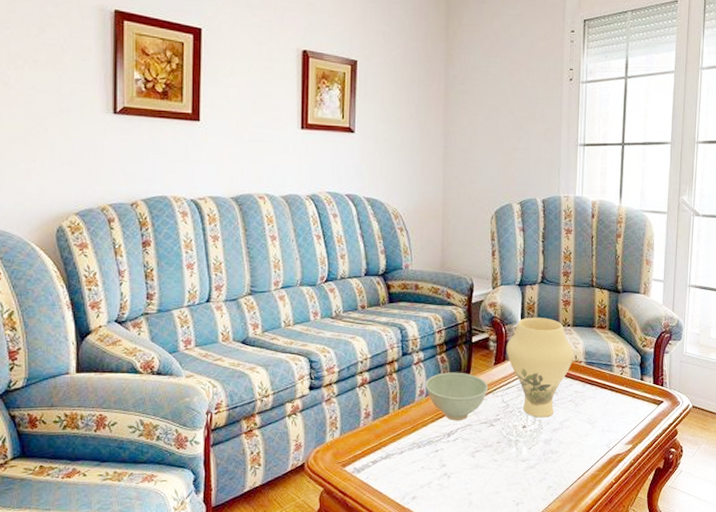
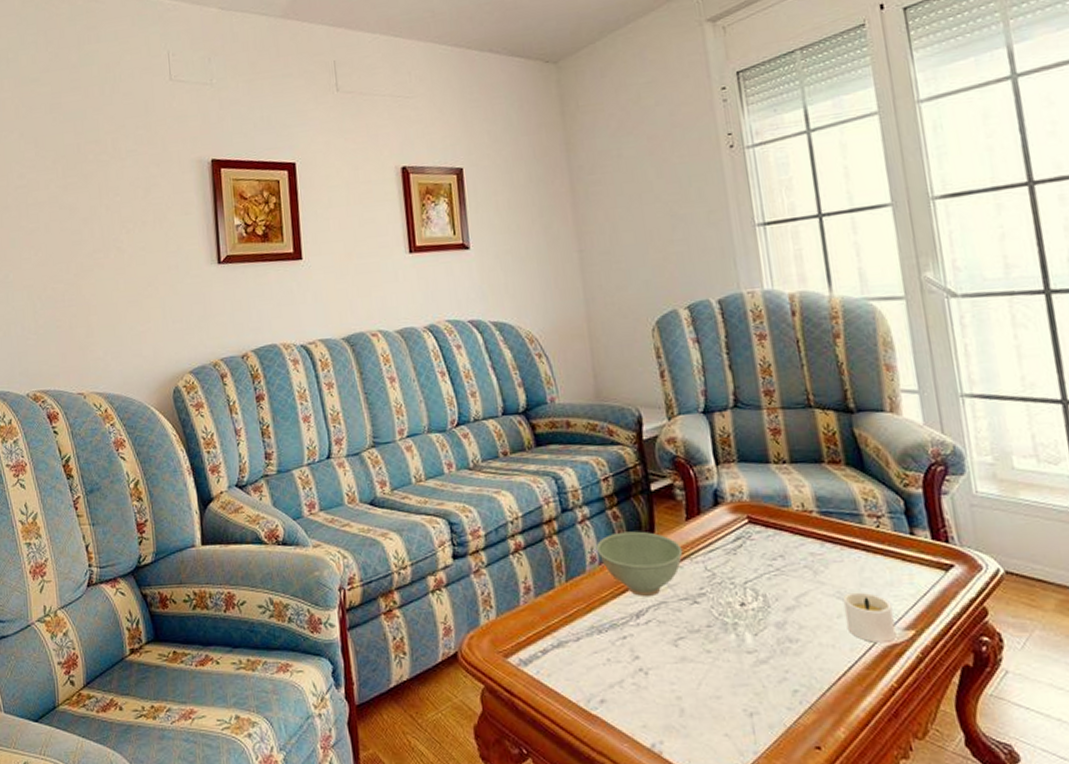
vase: present [506,317,575,418] -> none [698,453,801,592]
candle: none [590,418,621,454] -> present [842,592,897,644]

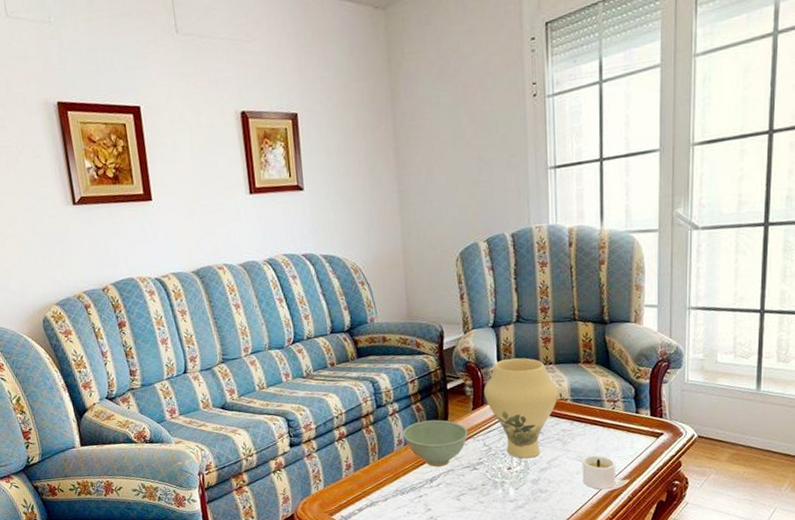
vase: none [698,453,801,592] -> present [483,357,559,459]

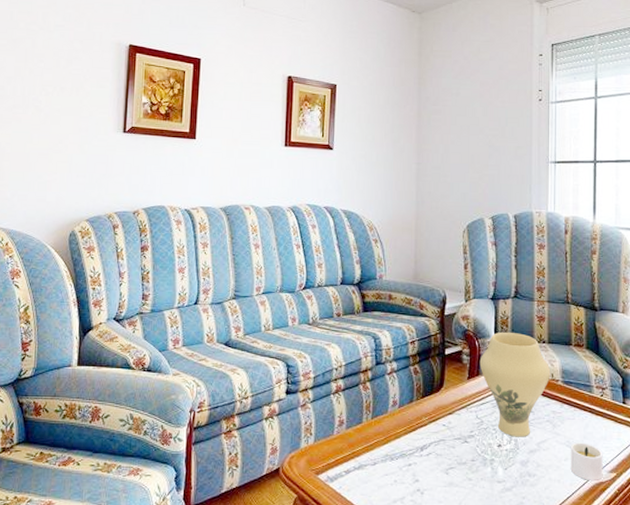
bowl: present [402,419,468,467] -> none [398,384,462,434]

